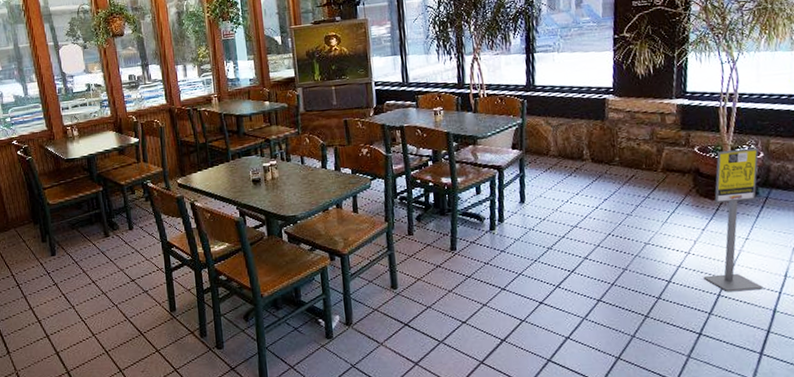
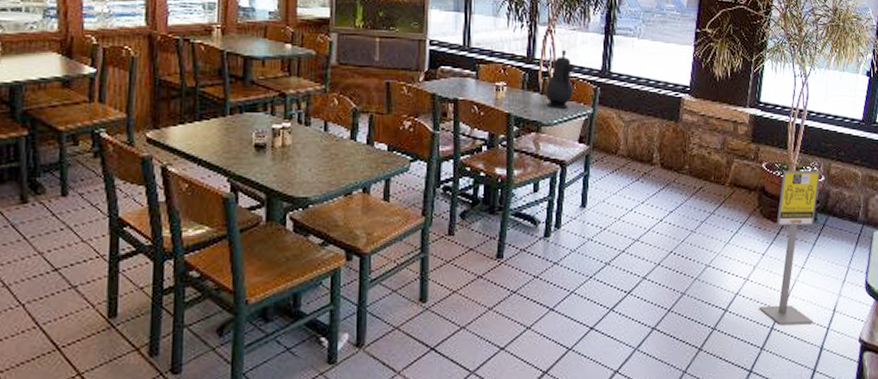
coffeepot: none [475,72,503,123] -> present [544,49,576,109]

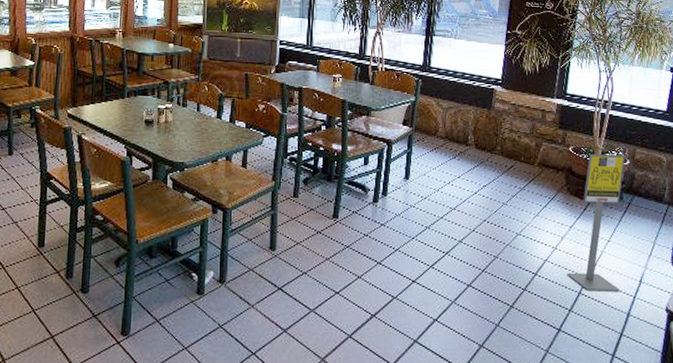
coffeepot: present [544,49,576,109] -> none [374,48,400,97]

